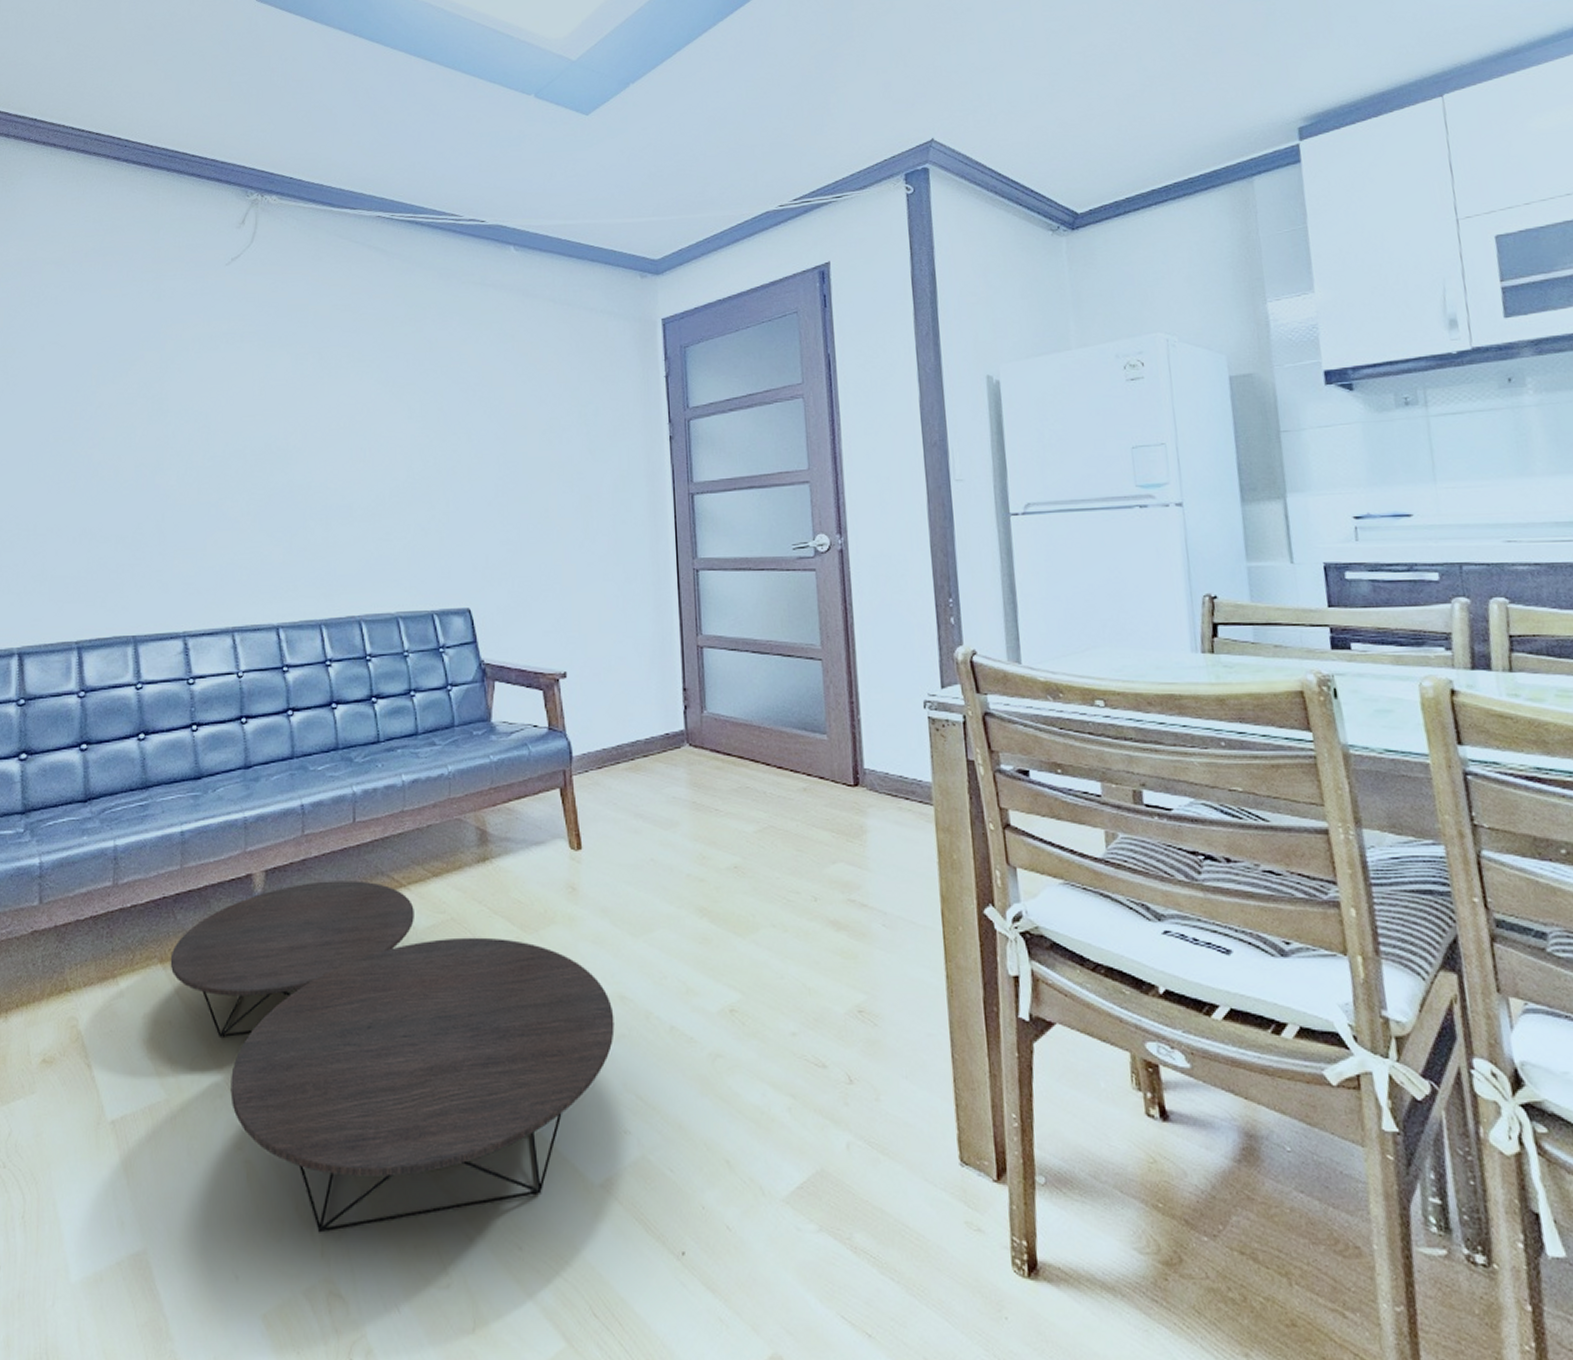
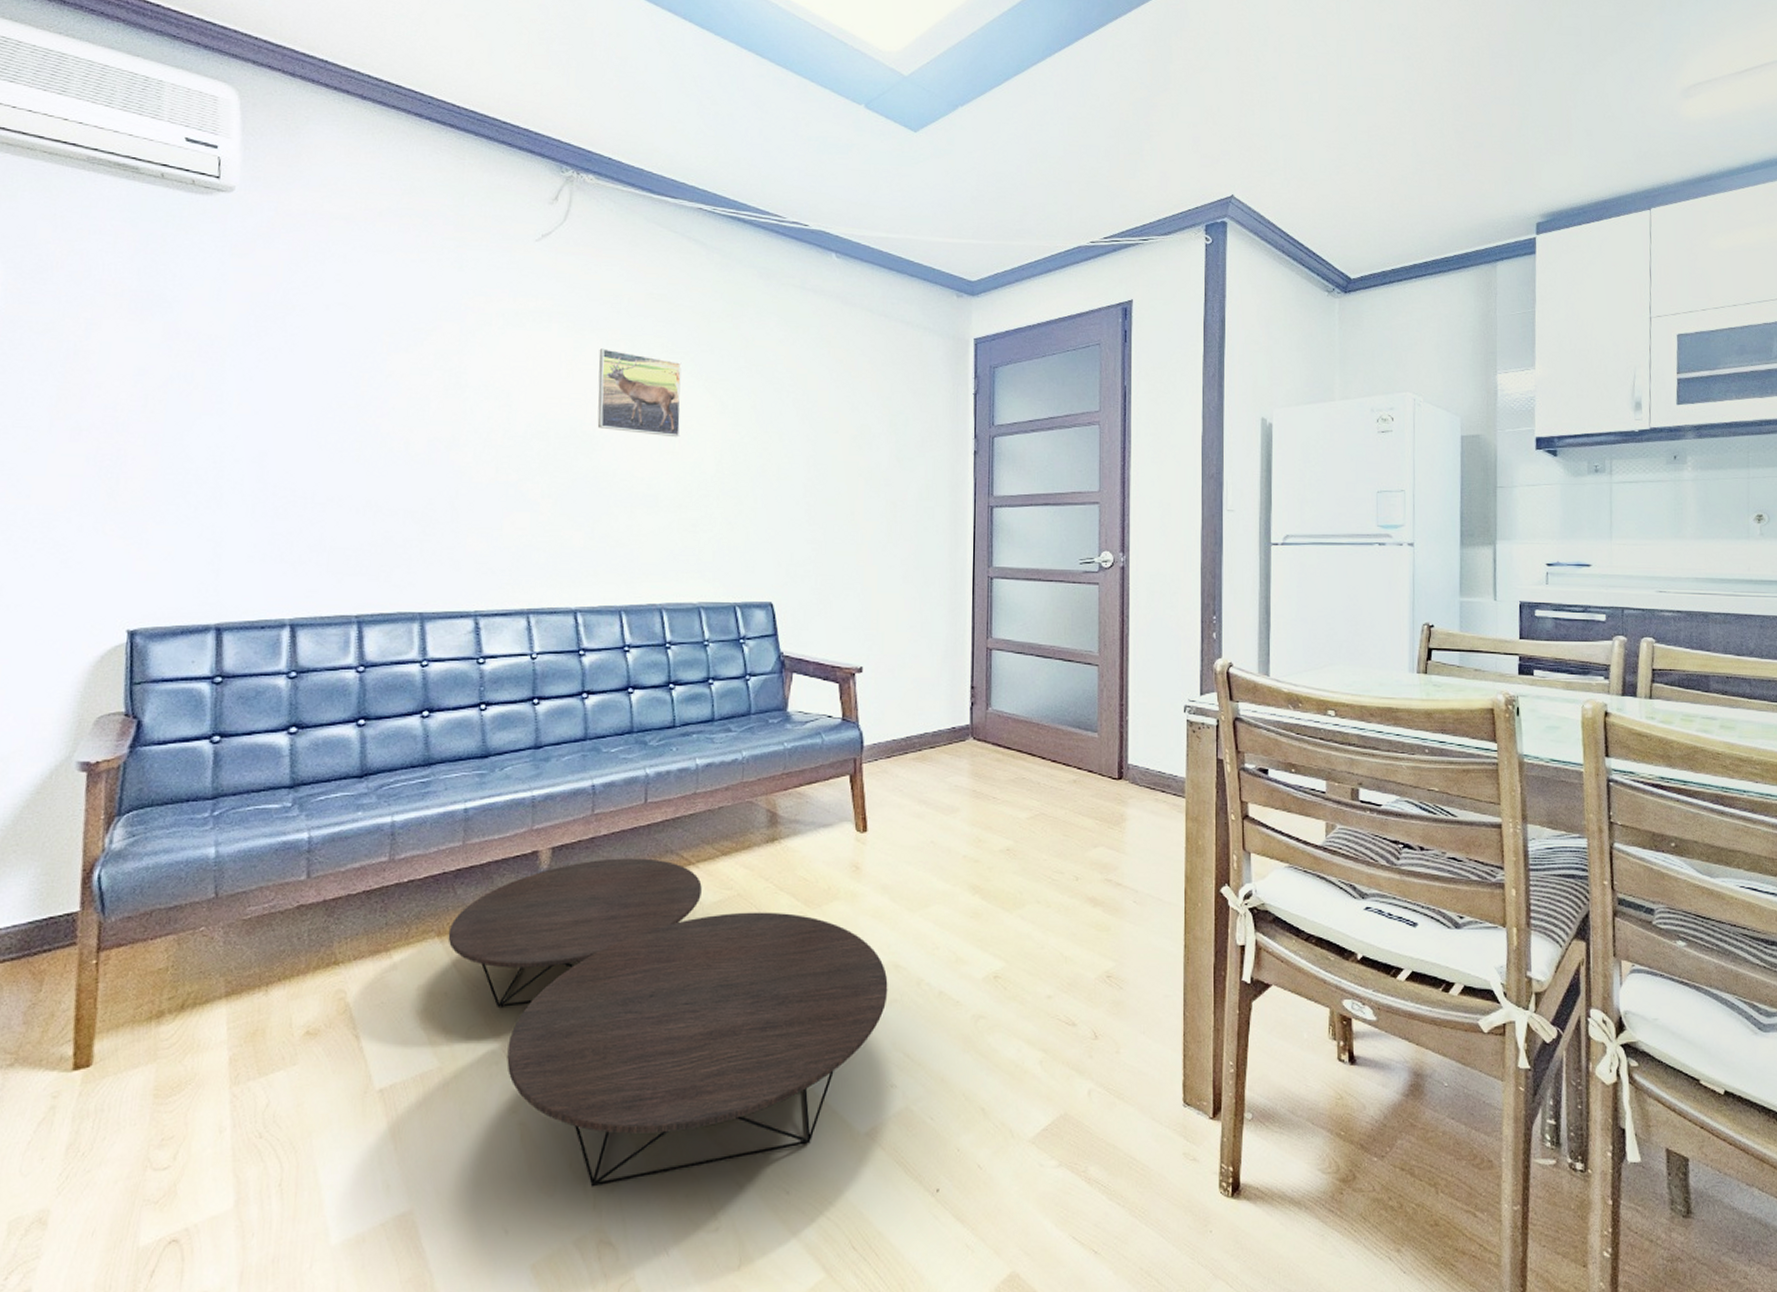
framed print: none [289,363,371,446] -> present [597,348,682,438]

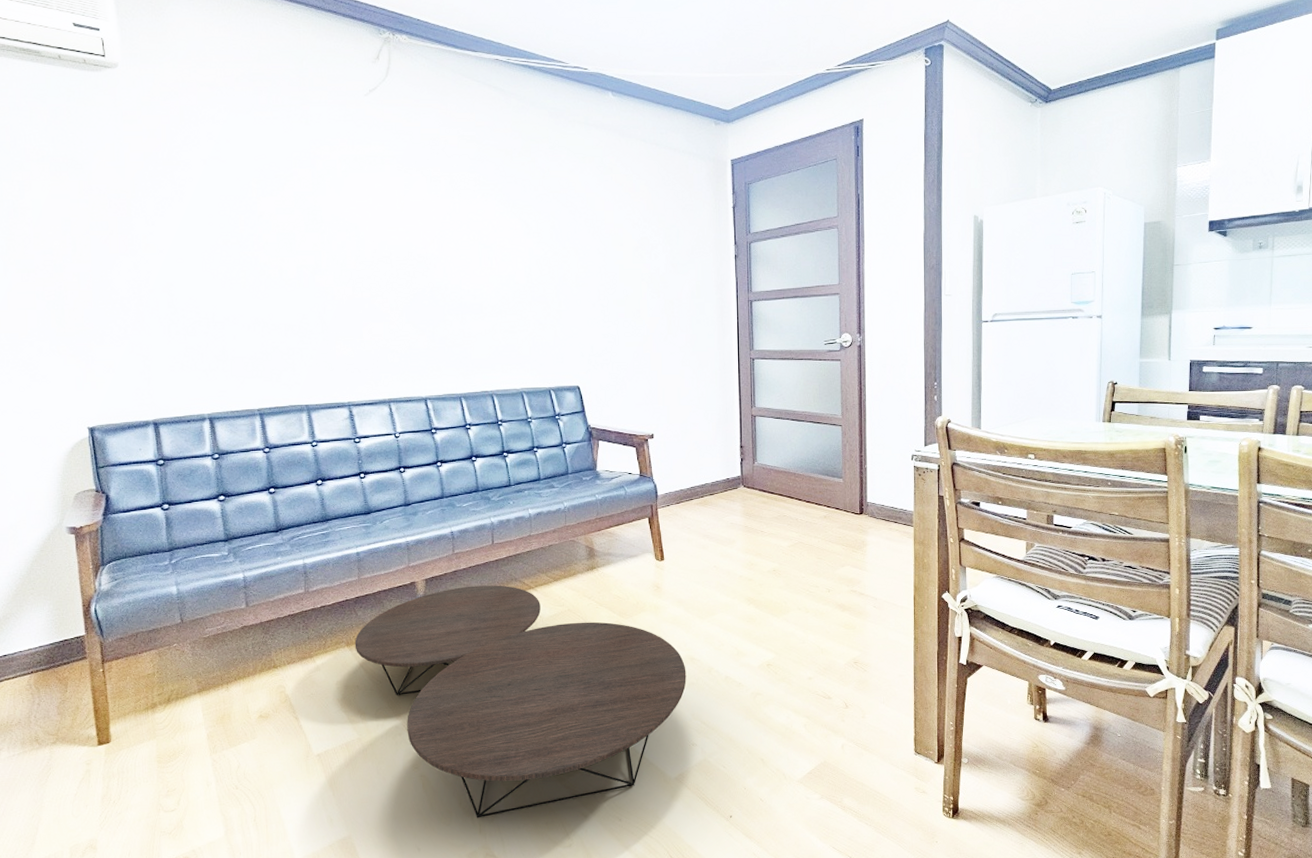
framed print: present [597,348,682,438] -> none [425,184,496,256]

